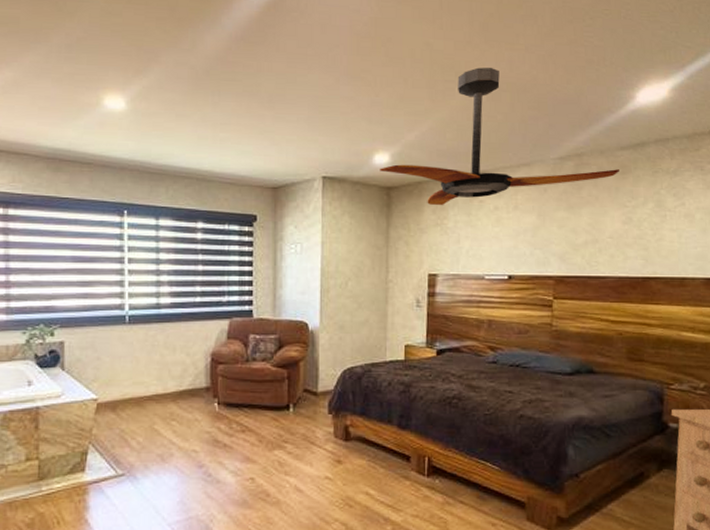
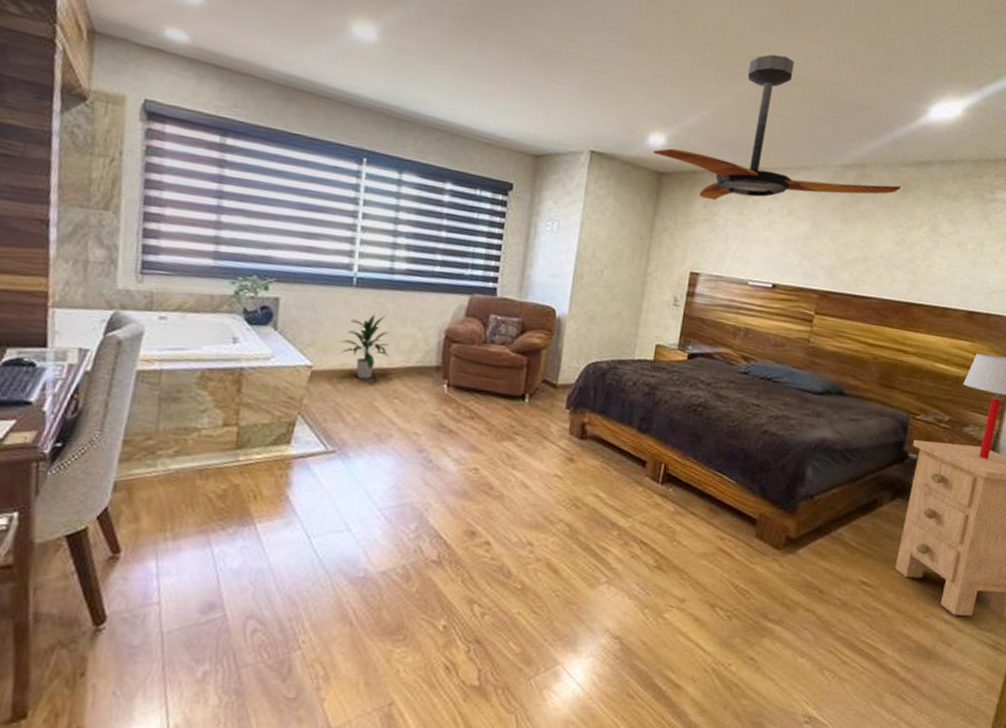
indoor plant: none [121,347,164,405] -> present [341,315,389,379]

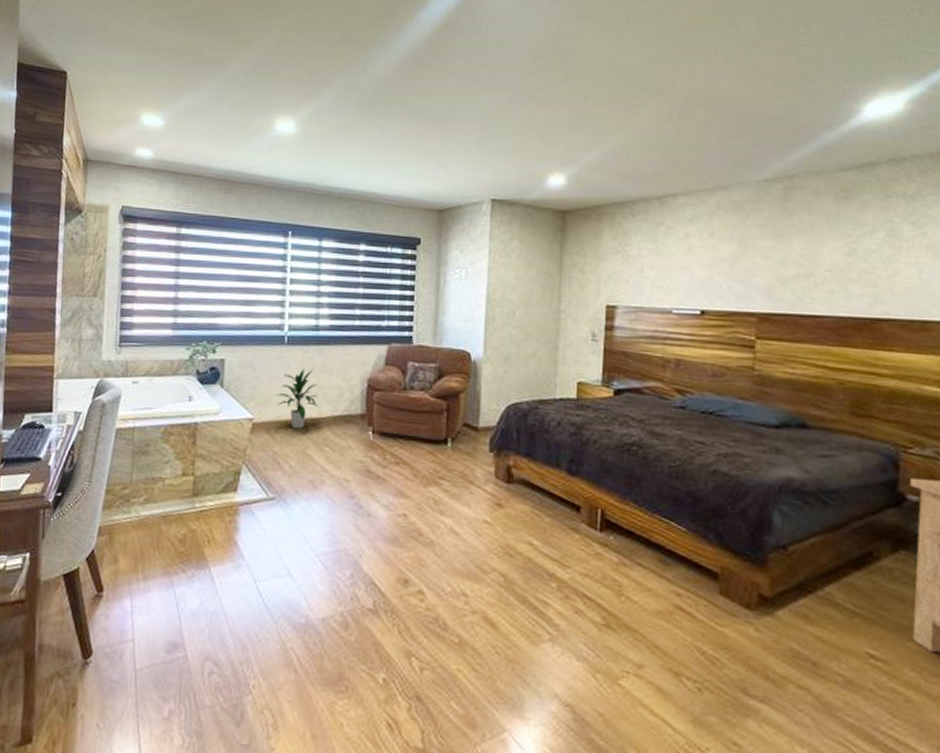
ceiling fan: present [653,54,901,201] -> none [554,83,841,232]

